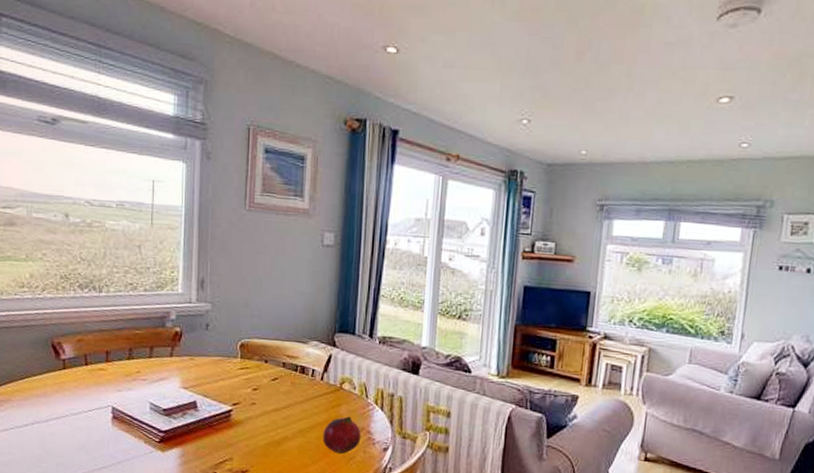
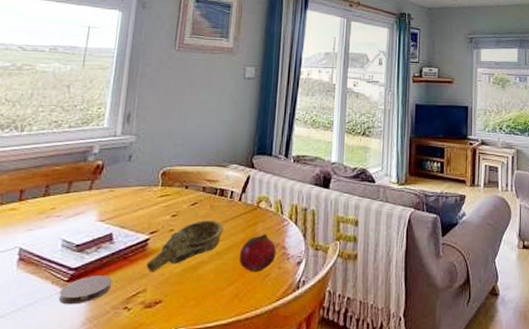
coaster: none [152,439,200,465] -> present [58,275,113,305]
decorative bowl: none [231,396,306,442] -> present [146,219,223,271]

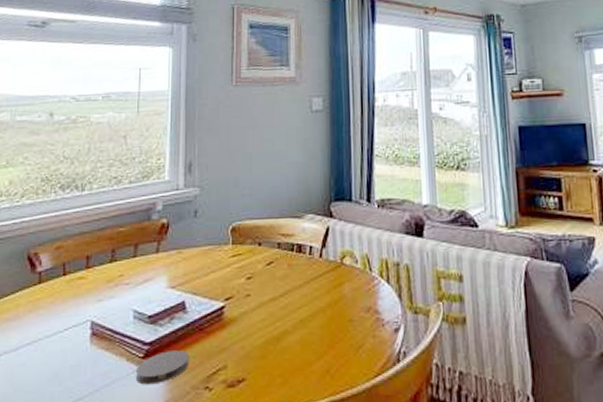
decorative bowl: present [146,219,223,271] -> none [224,281,305,344]
fruit: present [239,234,277,273] -> none [326,296,369,344]

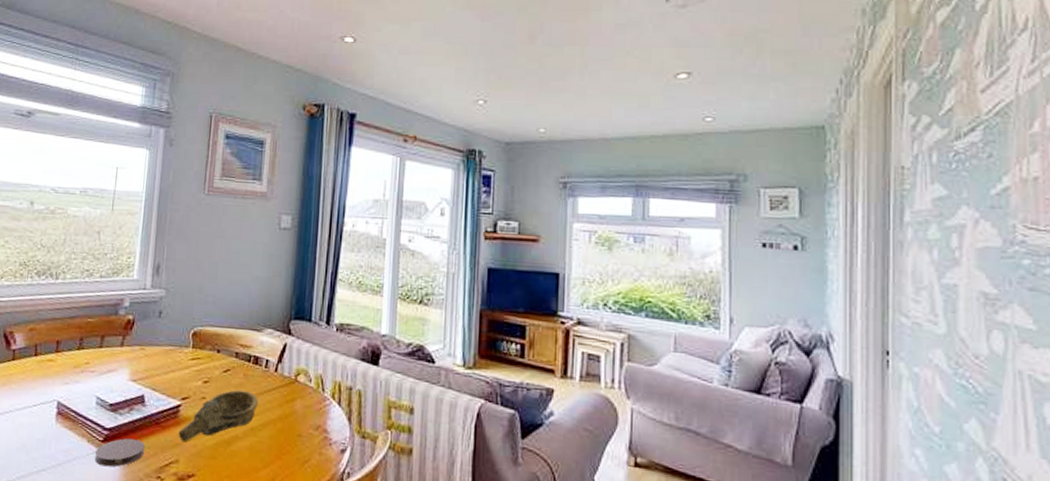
decorative bowl: none [224,281,305,344] -> present [178,389,258,441]

